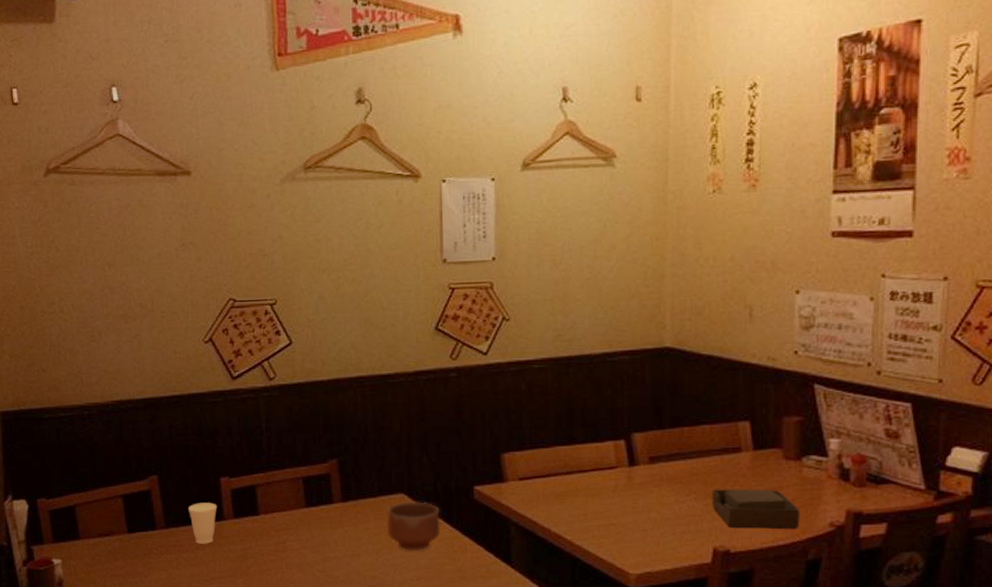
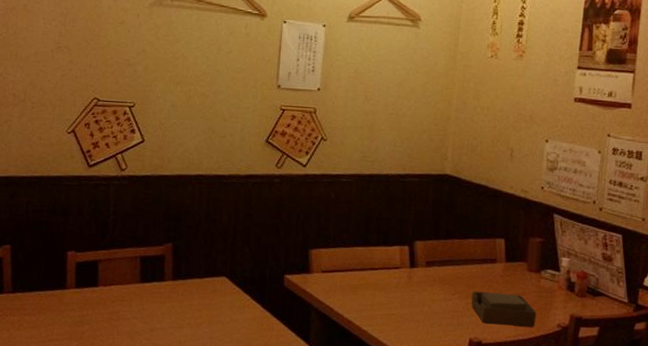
cup: present [188,503,218,544] -> none [35,272,62,309]
bowl: present [387,501,441,550] -> none [208,284,254,326]

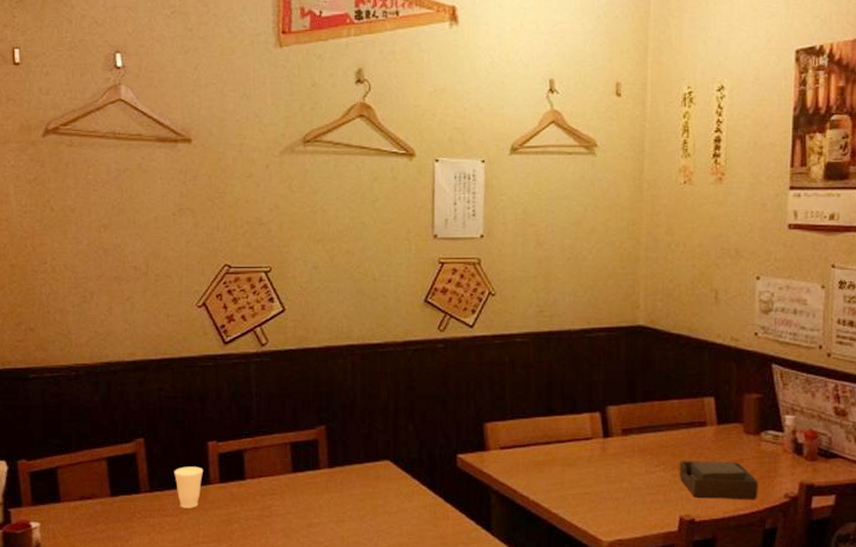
cup: none [35,272,62,309] -> present [174,467,204,508]

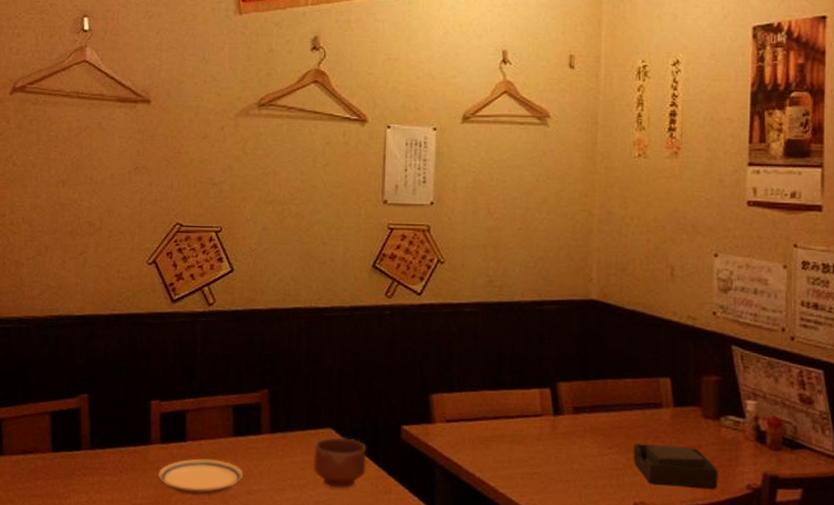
cup: present [174,467,204,508] -> none [116,425,145,468]
plate: none [219,495,304,531] -> present [158,458,244,496]
bowl: none [371,468,424,517] -> present [313,437,367,488]

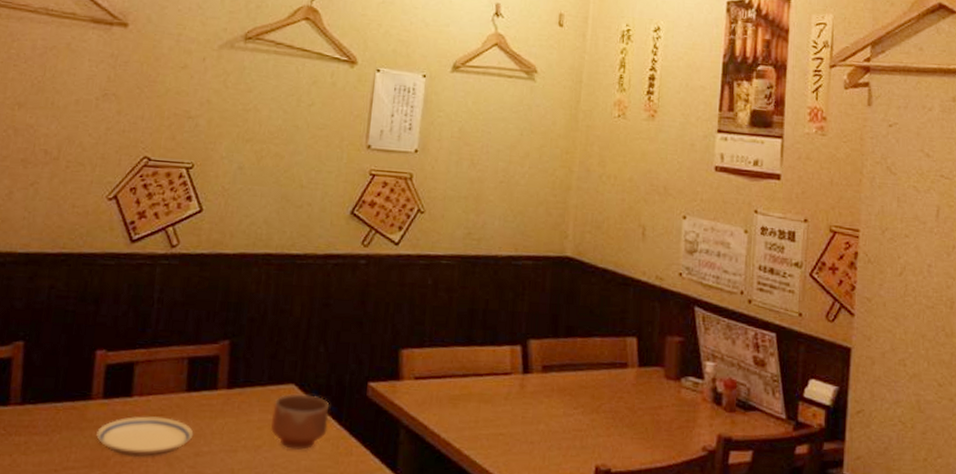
napkin holder: present [633,444,718,489] -> none [597,404,677,451]

